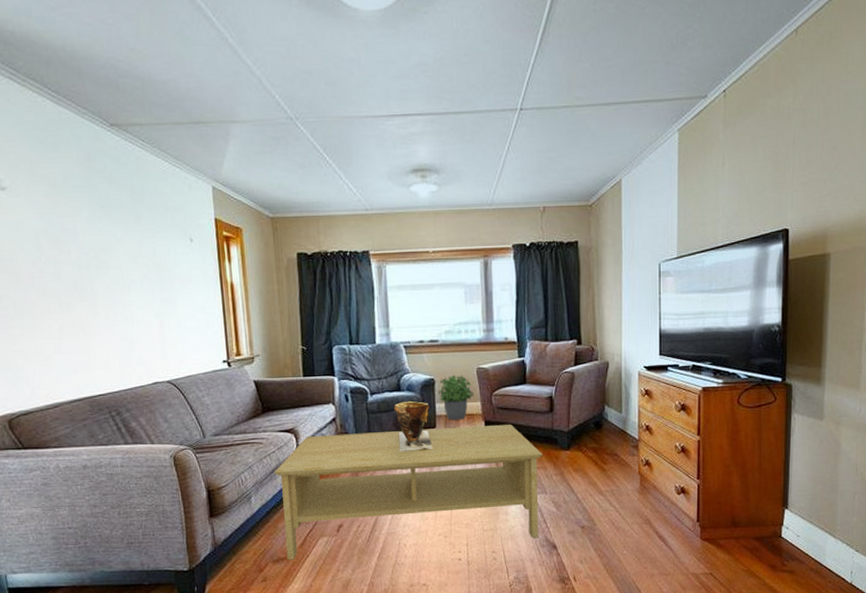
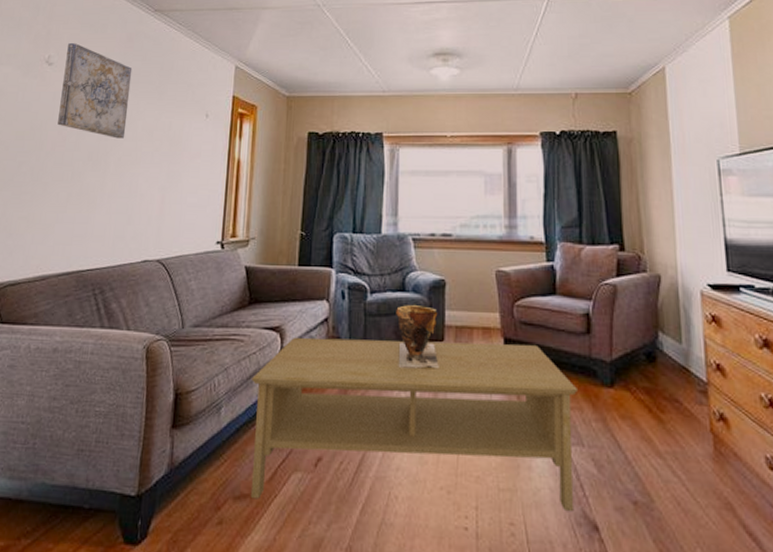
wall art: none [18,163,108,267] -> present [57,42,133,139]
potted plant: present [438,375,475,420] -> none [448,277,493,334]

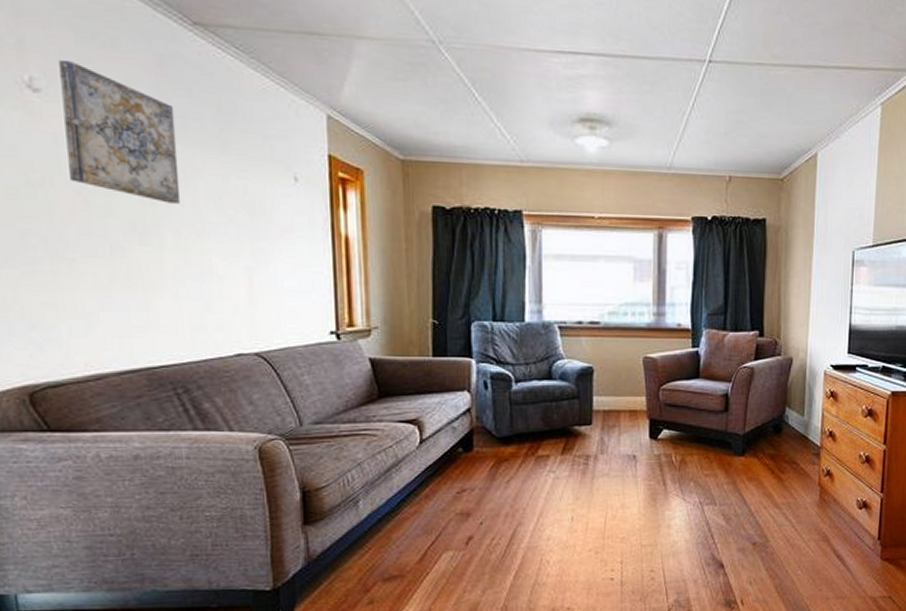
coffee table: present [250,337,579,511] -> none [390,423,715,579]
clay pot: present [396,305,439,370] -> none [543,393,587,451]

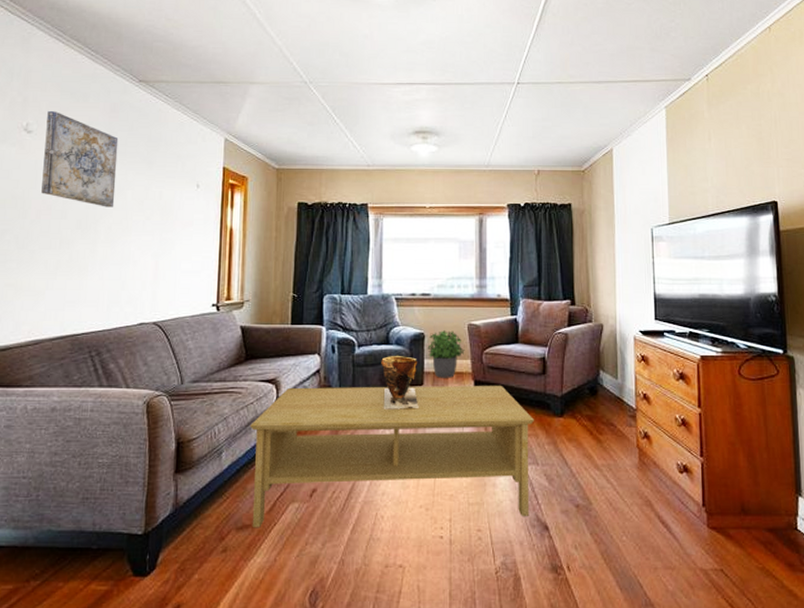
coffee table: none [390,423,715,579] -> present [250,385,535,528]
clay pot: none [543,393,587,451] -> present [381,356,419,409]
potted plant: none [596,364,640,417] -> present [427,330,465,378]

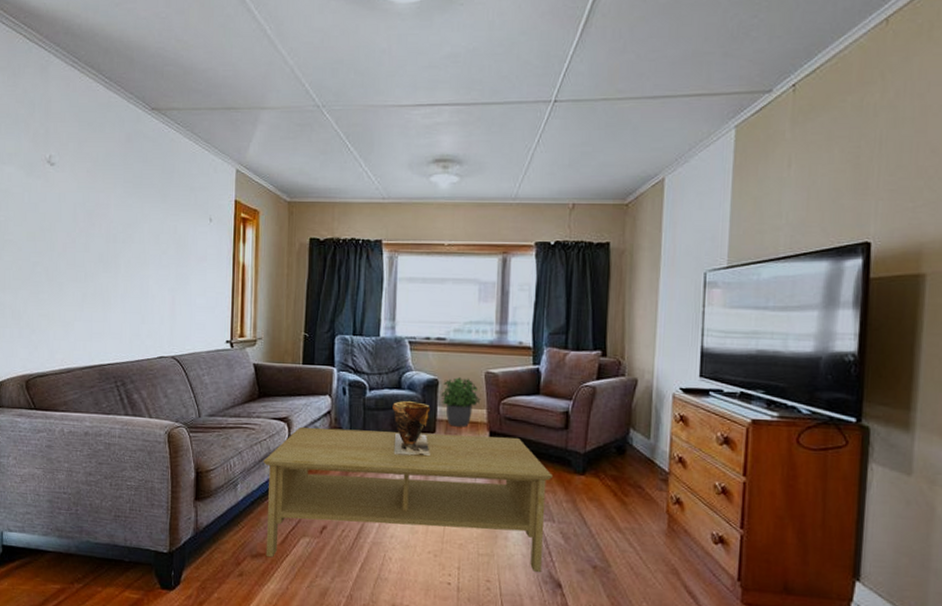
wall art: present [41,110,119,207] -> none [66,142,134,241]

